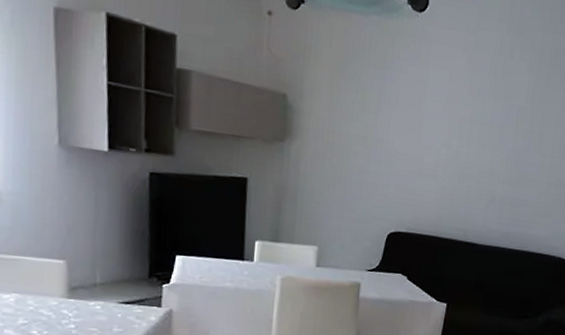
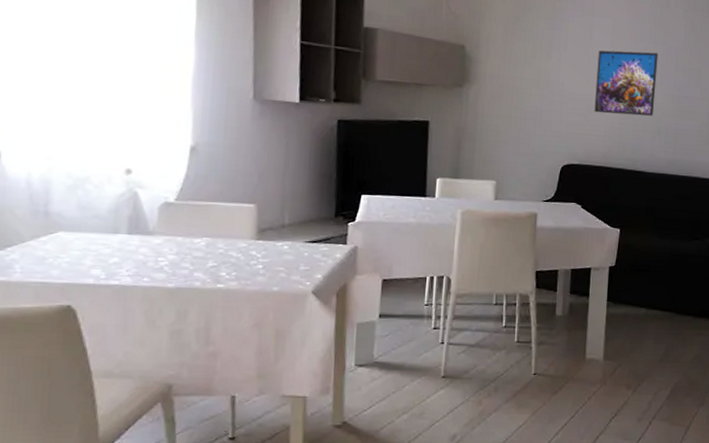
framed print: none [425,106,498,183] -> present [594,50,659,116]

